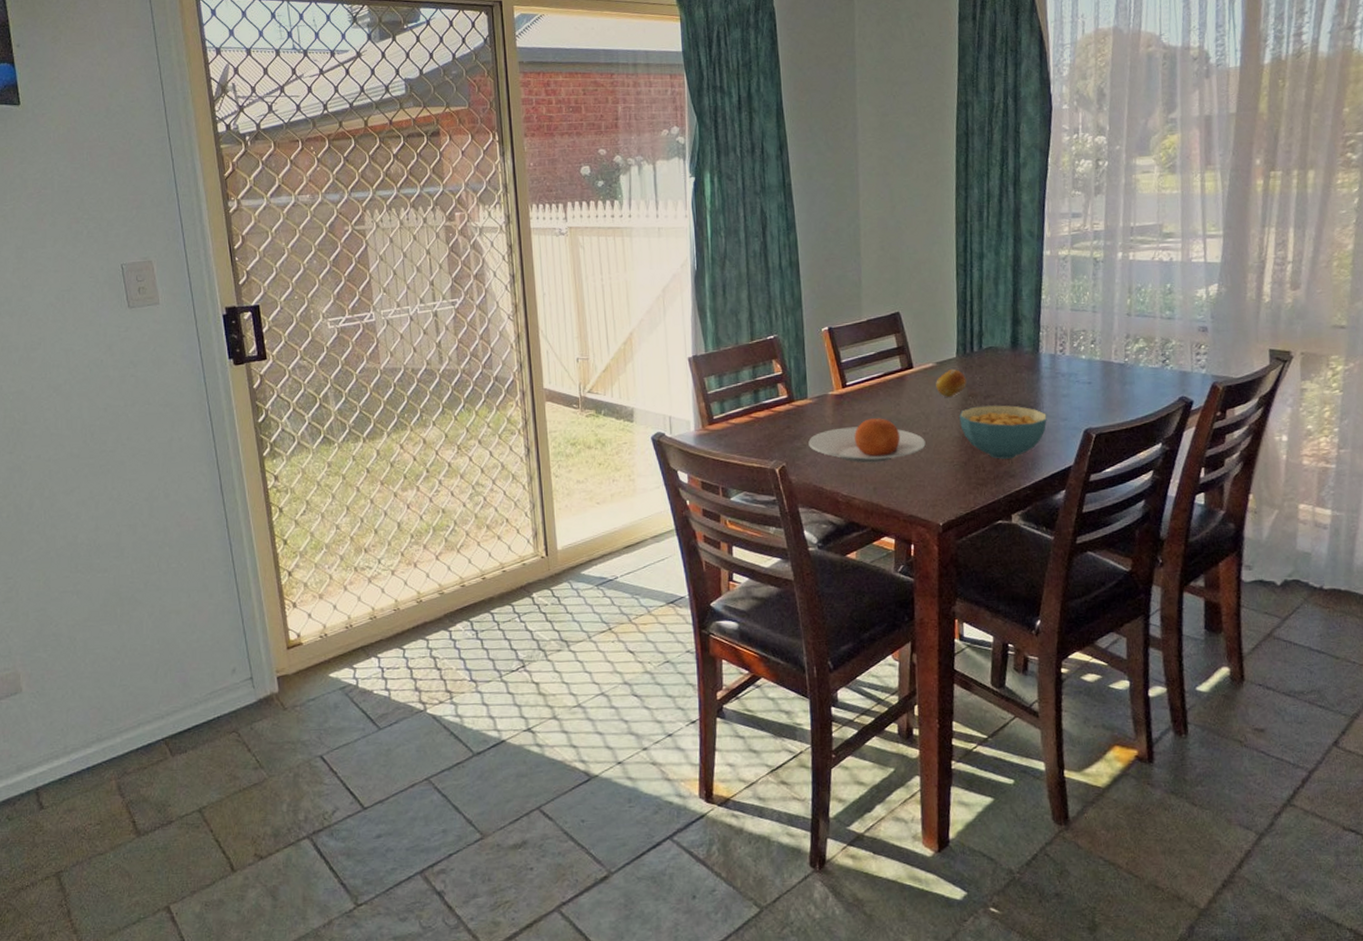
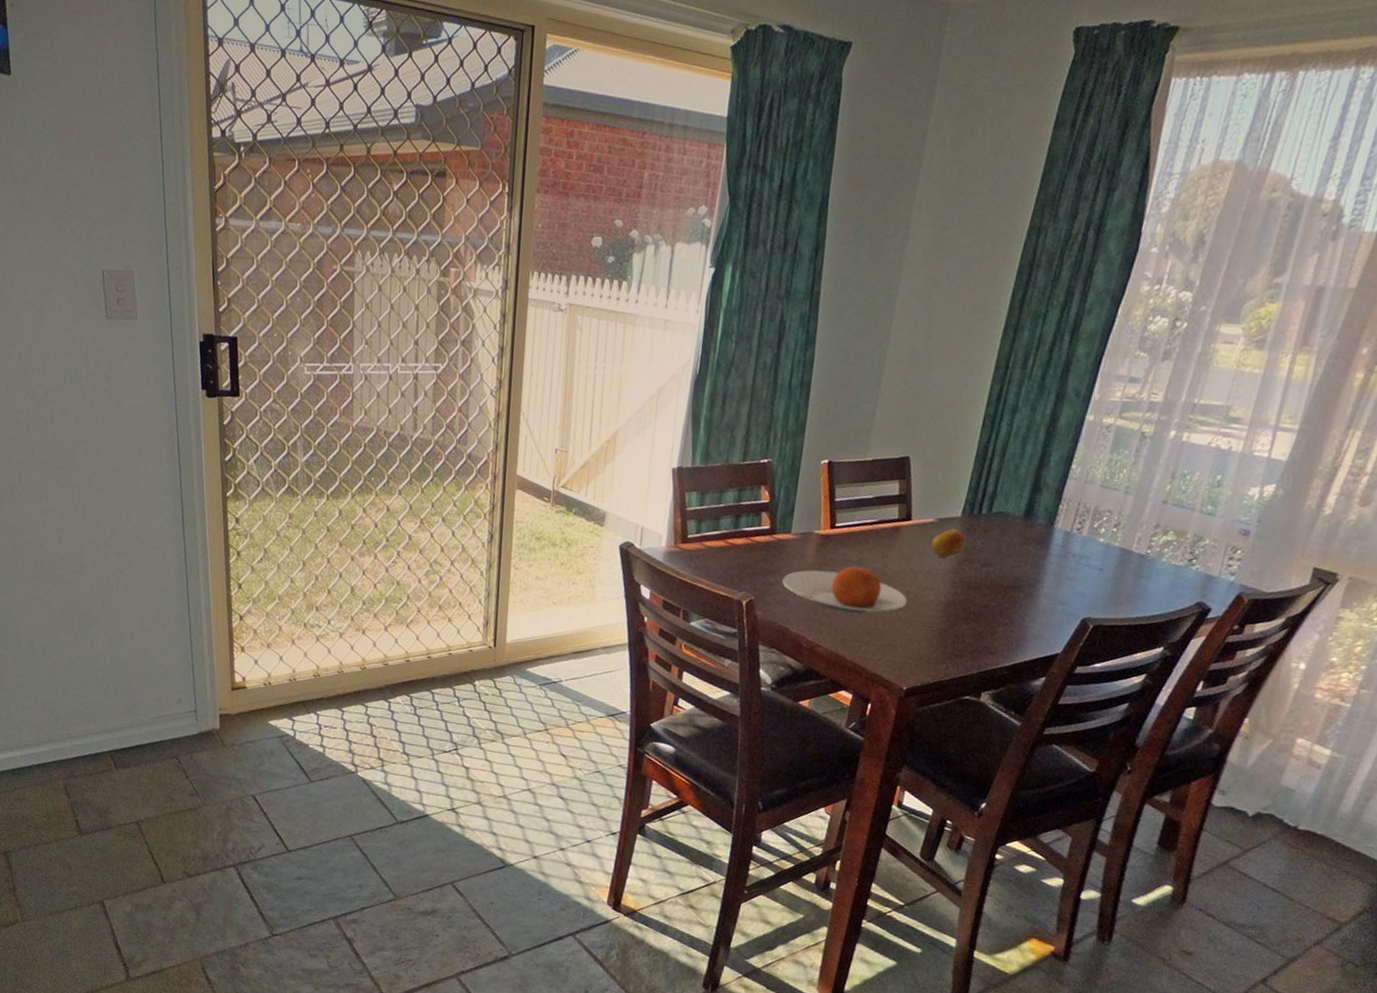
cereal bowl: present [959,405,1048,459] -> none [948,572,1046,635]

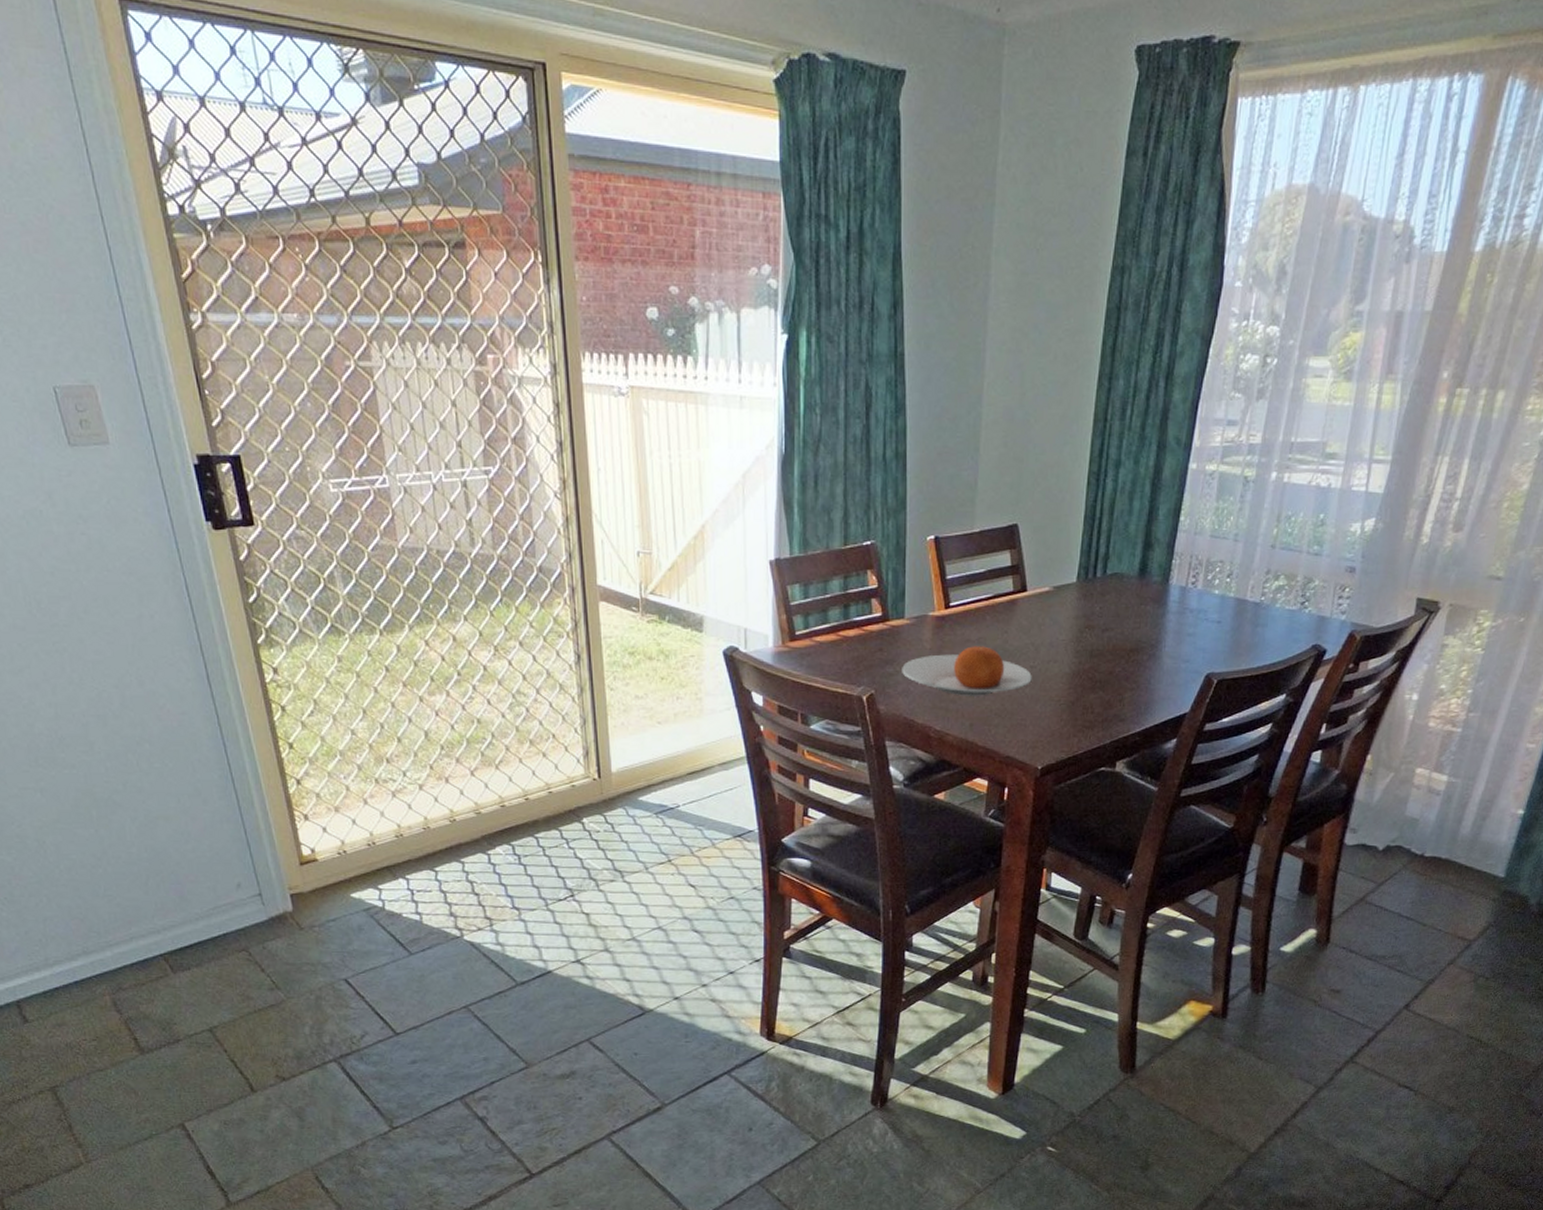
fruit: present [931,529,967,558] -> none [1050,596,1085,627]

